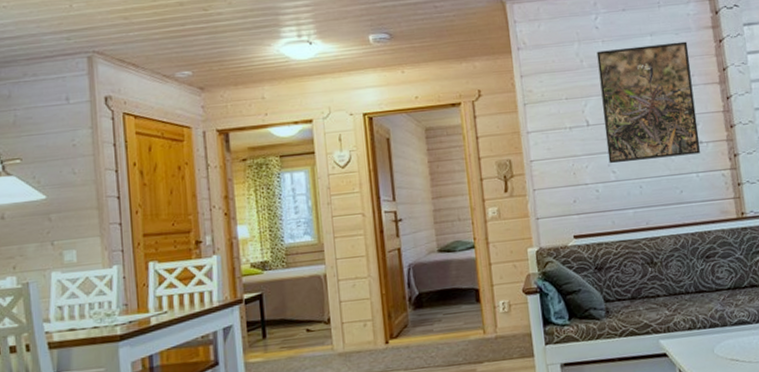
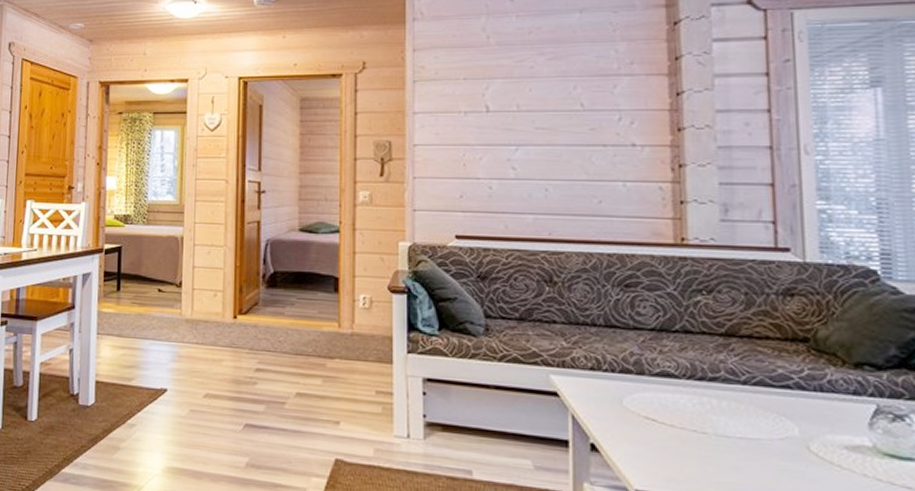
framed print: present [596,41,701,164] -> none [507,21,633,159]

